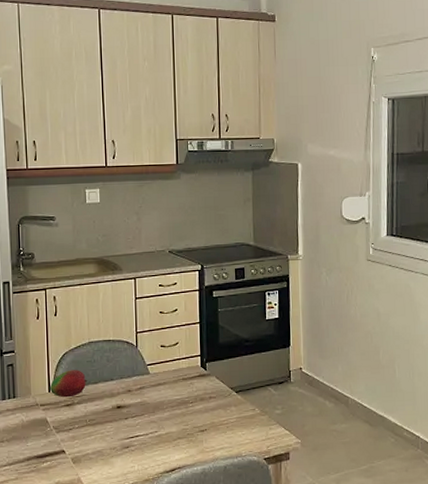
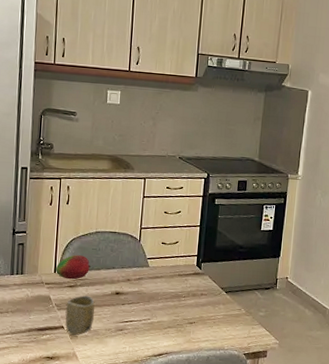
cup: none [65,414,97,460] -> present [65,295,95,336]

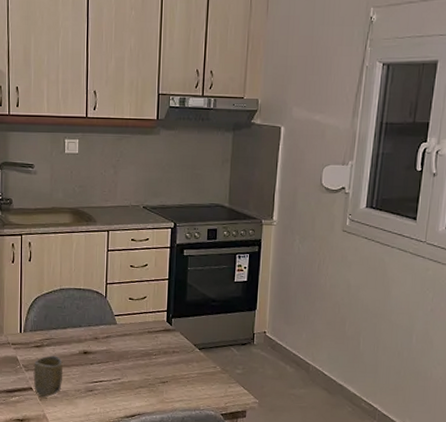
fruit: present [55,255,91,280] -> none [21,314,57,340]

